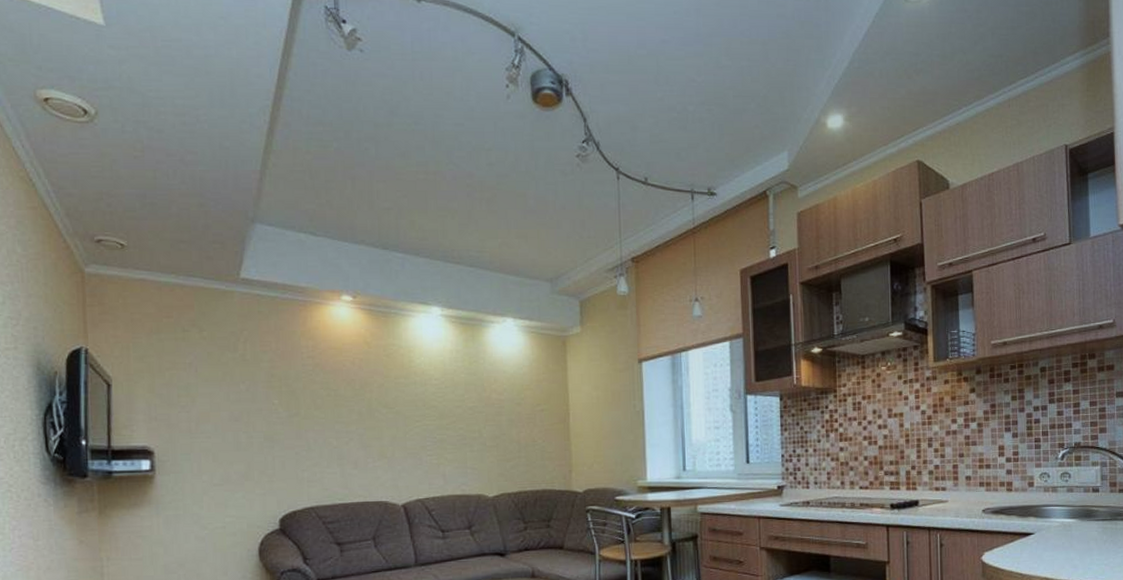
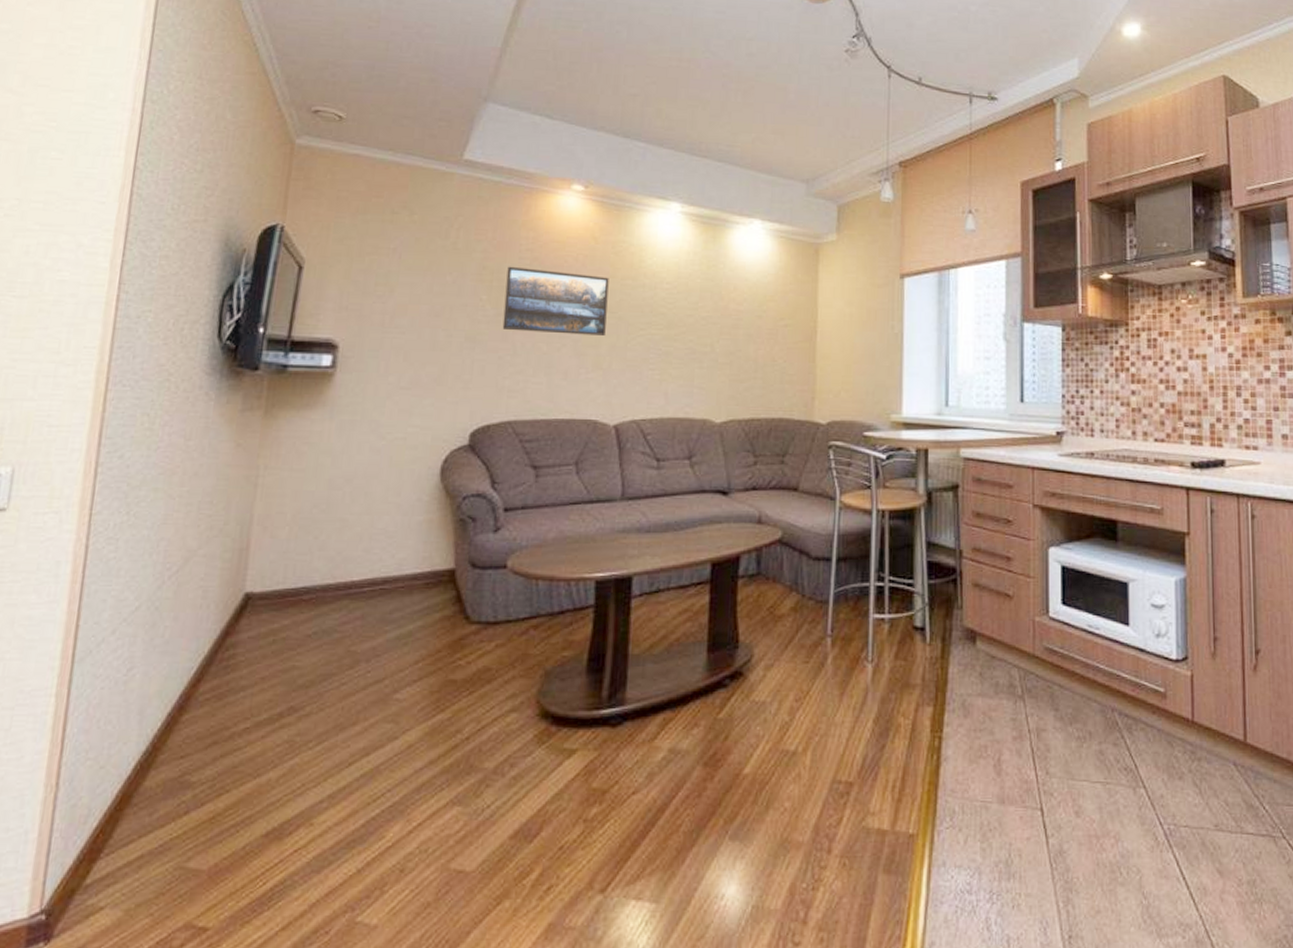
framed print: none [293,373,386,430] -> present [502,266,609,335]

